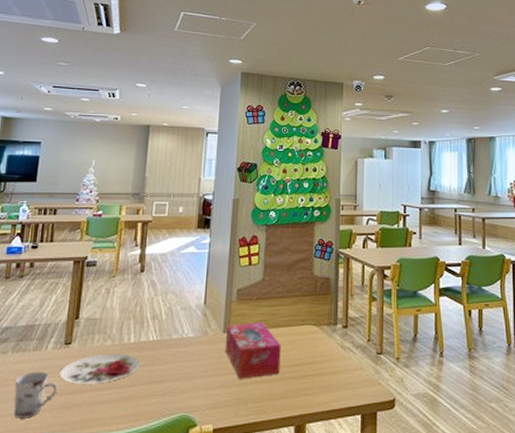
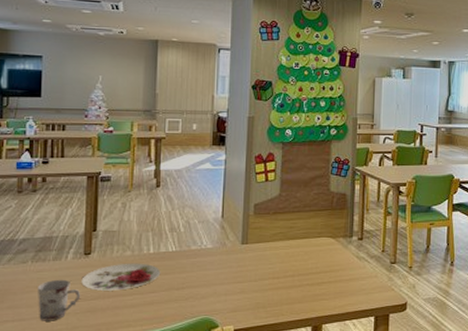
tissue box: present [225,322,281,379] -> none [243,235,298,286]

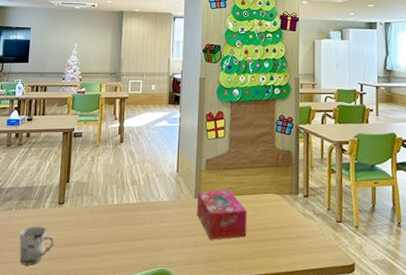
plate: present [81,263,161,291] -> none [55,213,123,239]
tissue box: none [243,235,298,286] -> present [196,190,247,240]

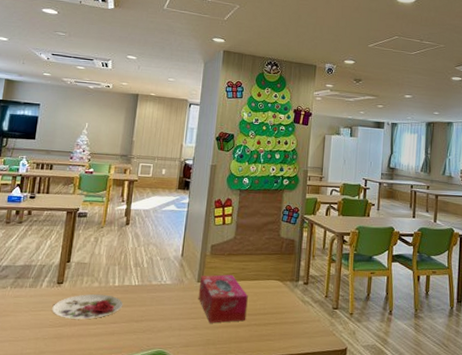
cup: present [19,226,54,265] -> none [11,305,50,345]
plate: none [55,213,123,239] -> present [52,293,123,320]

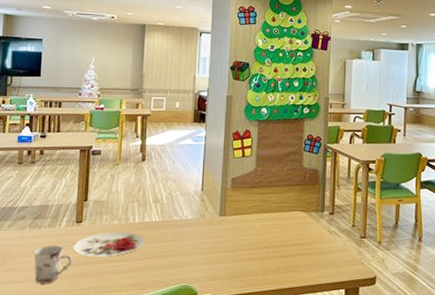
cup: none [11,305,50,345] -> present [34,245,72,284]
tissue box: present [198,274,248,323] -> none [221,208,272,256]

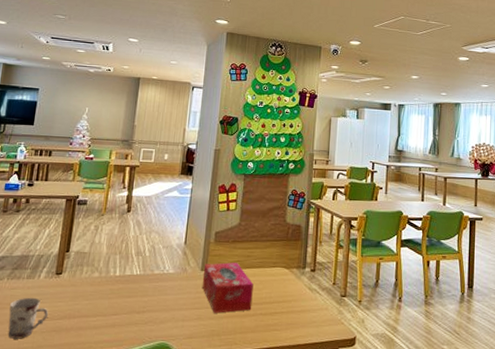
plate: present [73,231,145,257] -> none [50,284,125,311]
tissue box: none [221,208,272,256] -> present [202,262,254,313]

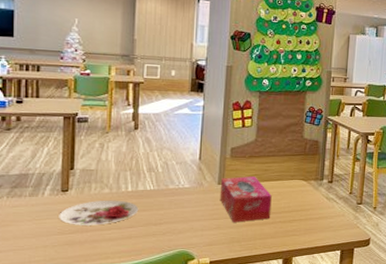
cup: present [8,297,48,339] -> none [14,214,57,253]
plate: none [50,284,125,311] -> present [59,200,139,225]

